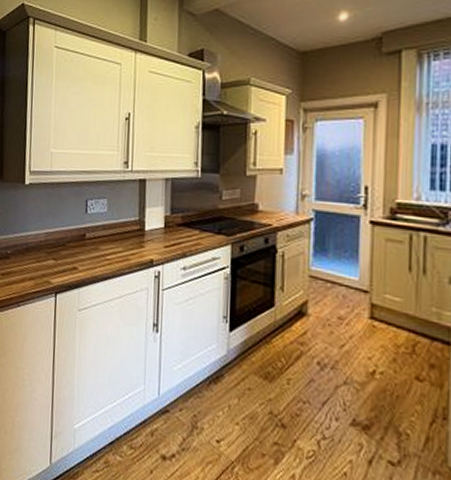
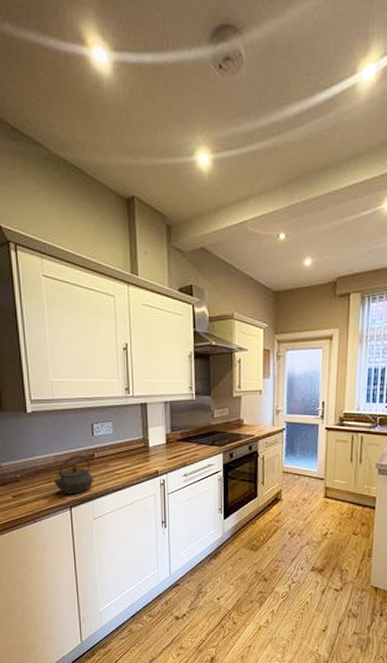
kettle: none [42,233,83,279] -> present [53,455,94,495]

